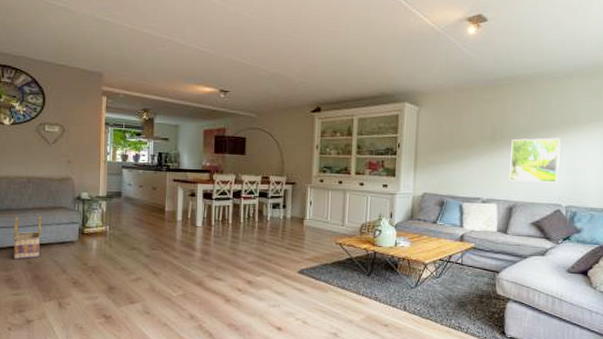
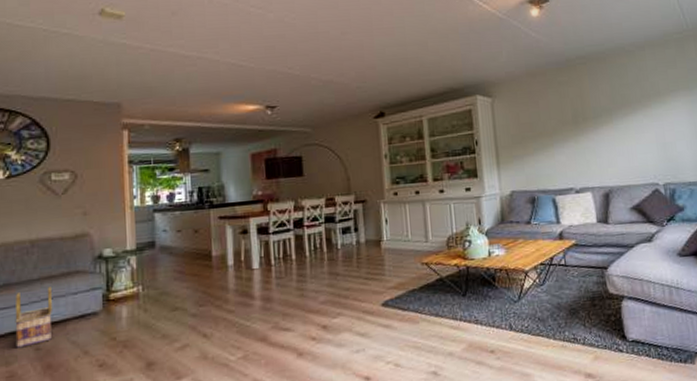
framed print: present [509,138,561,183] -> none [595,113,650,165]

